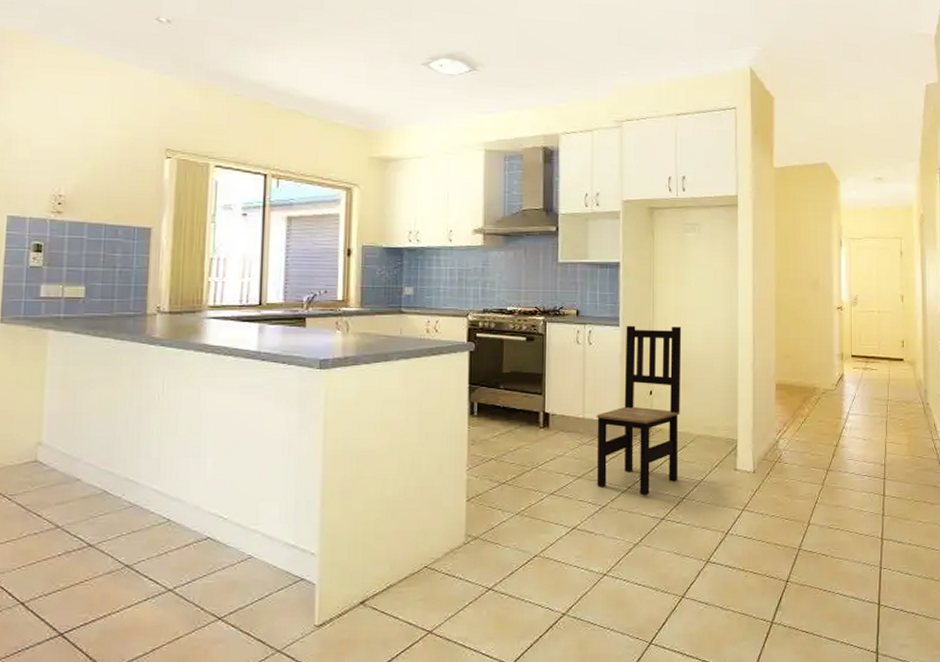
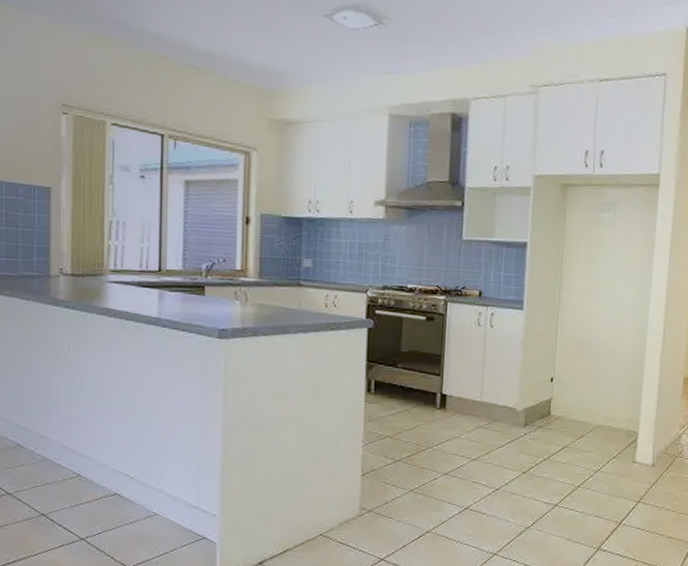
dining chair: present [597,325,682,496] -> none [492,309,589,482]

